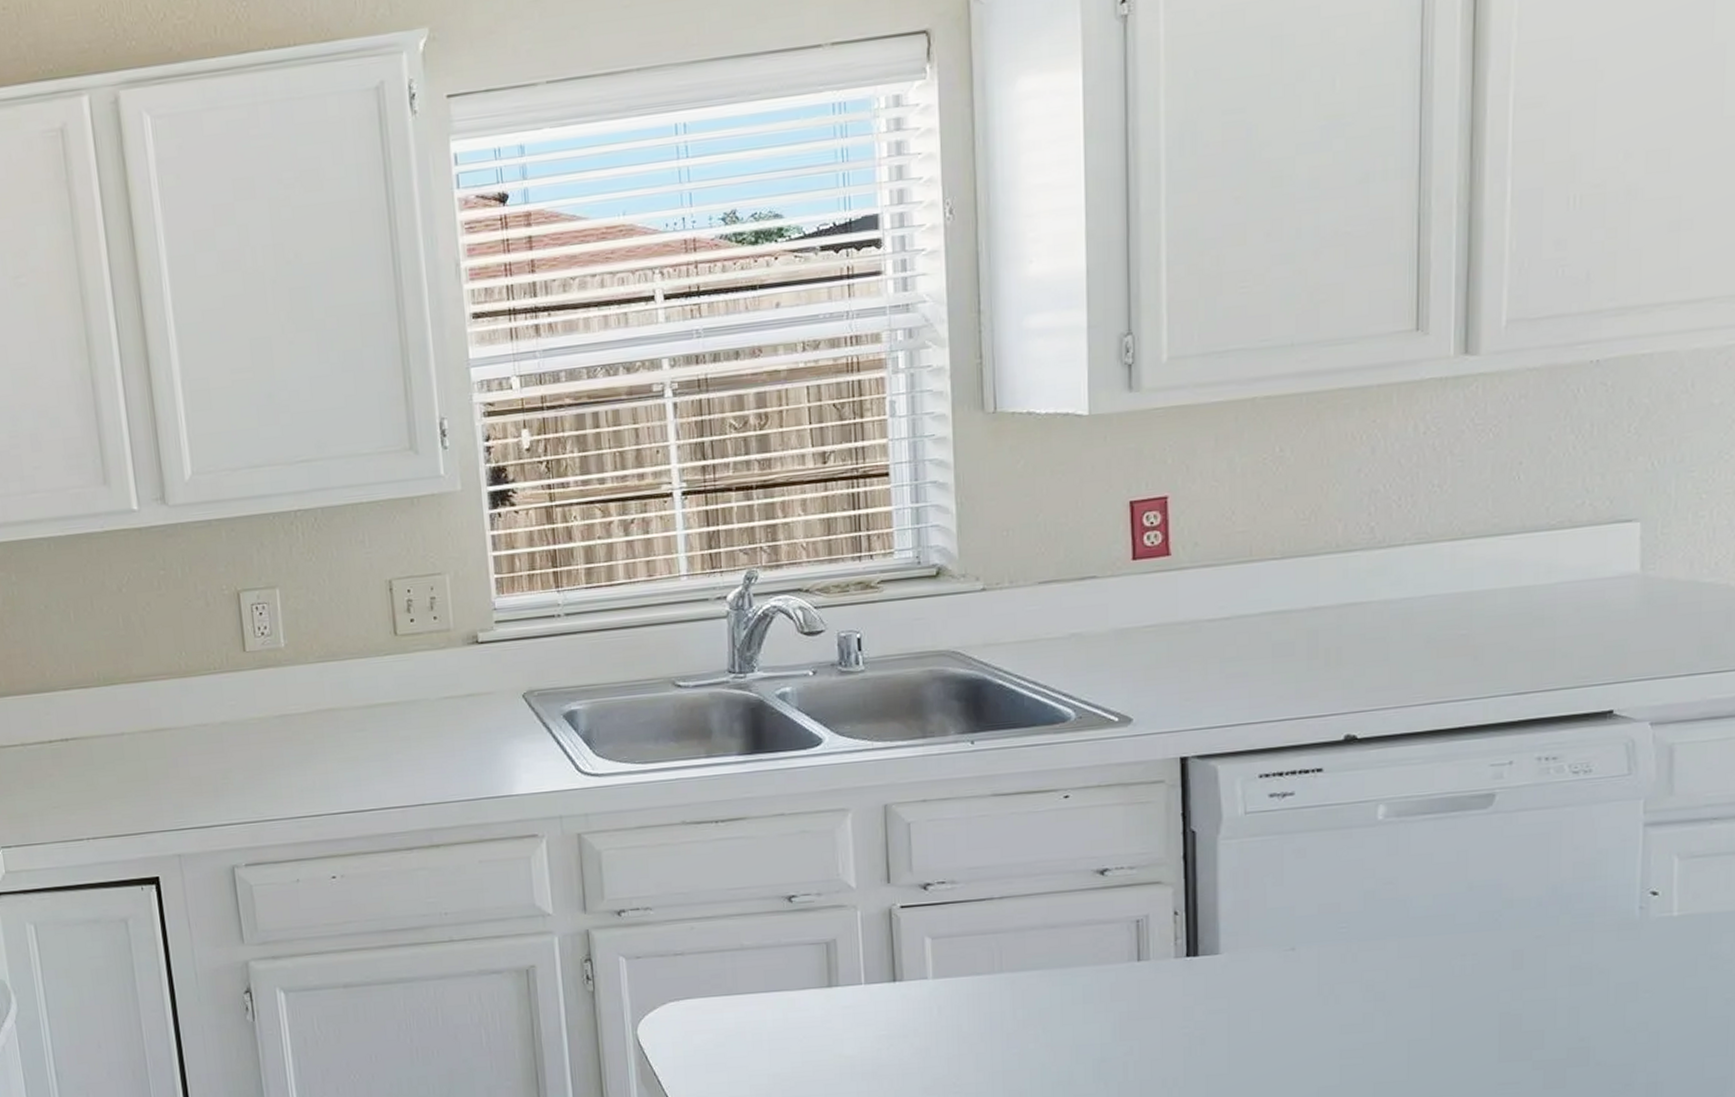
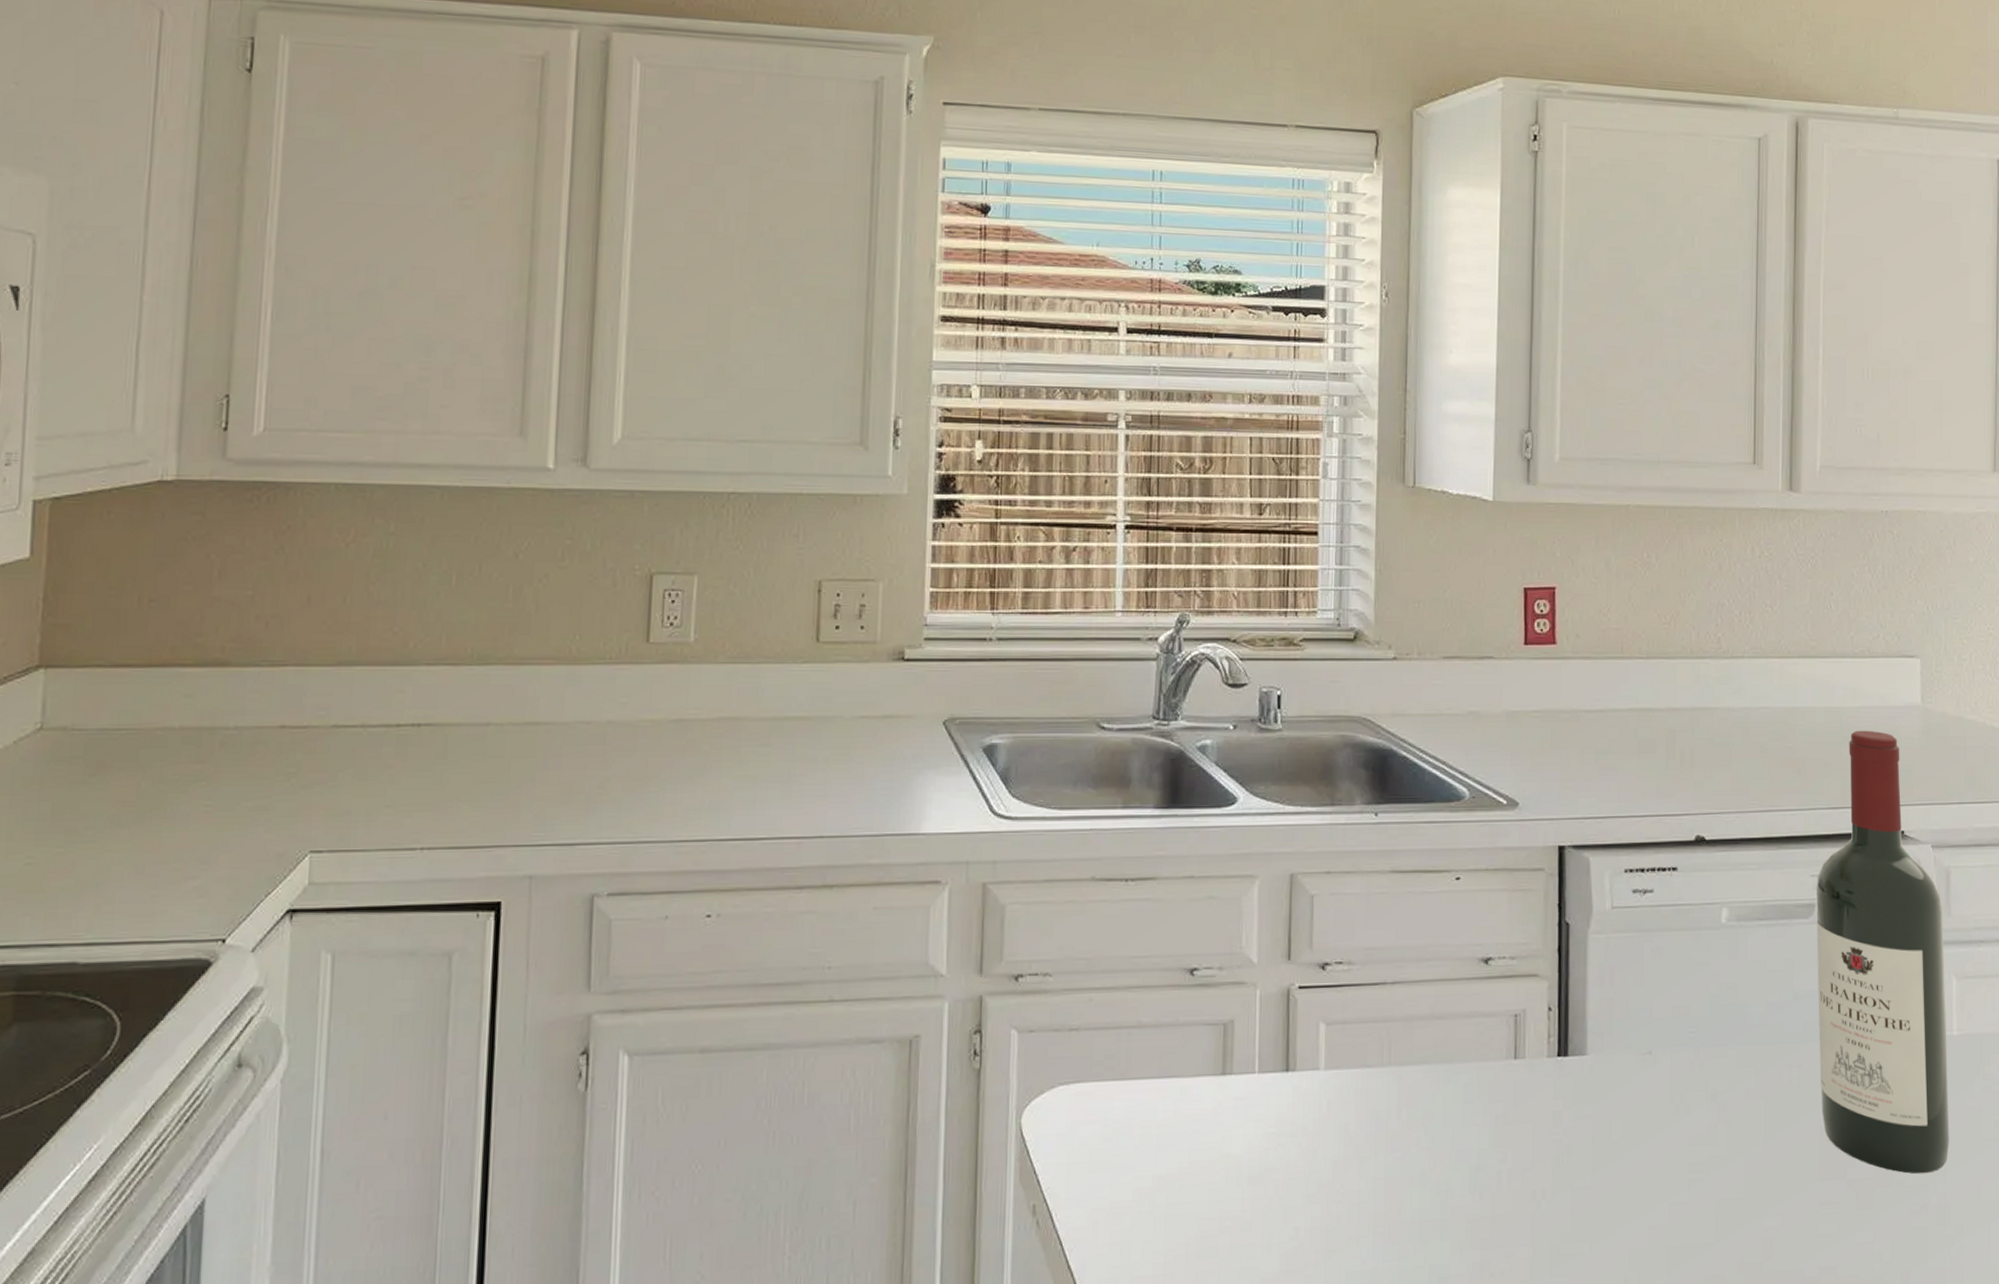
wine bottle: none [1496,607,1665,1054] -> present [1815,730,1950,1174]

